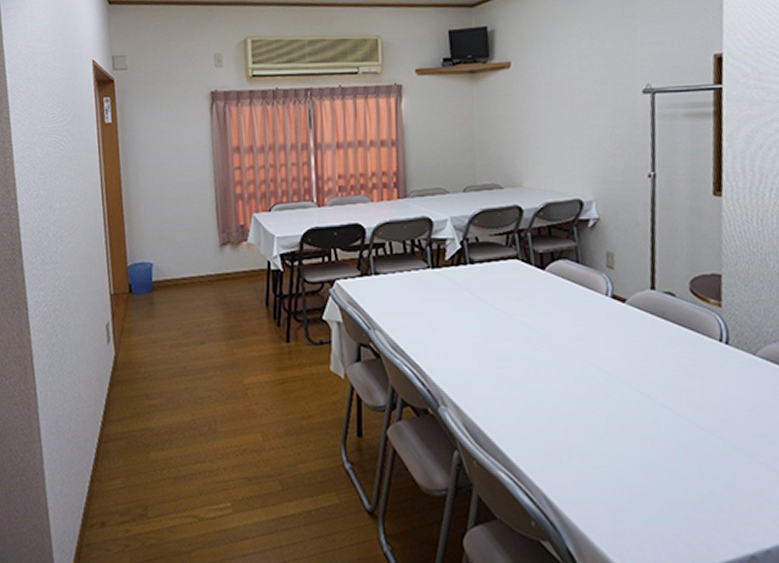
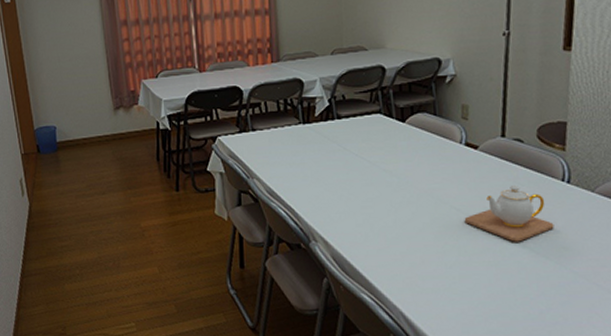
teapot: none [613,345,714,412] -> present [464,185,554,242]

